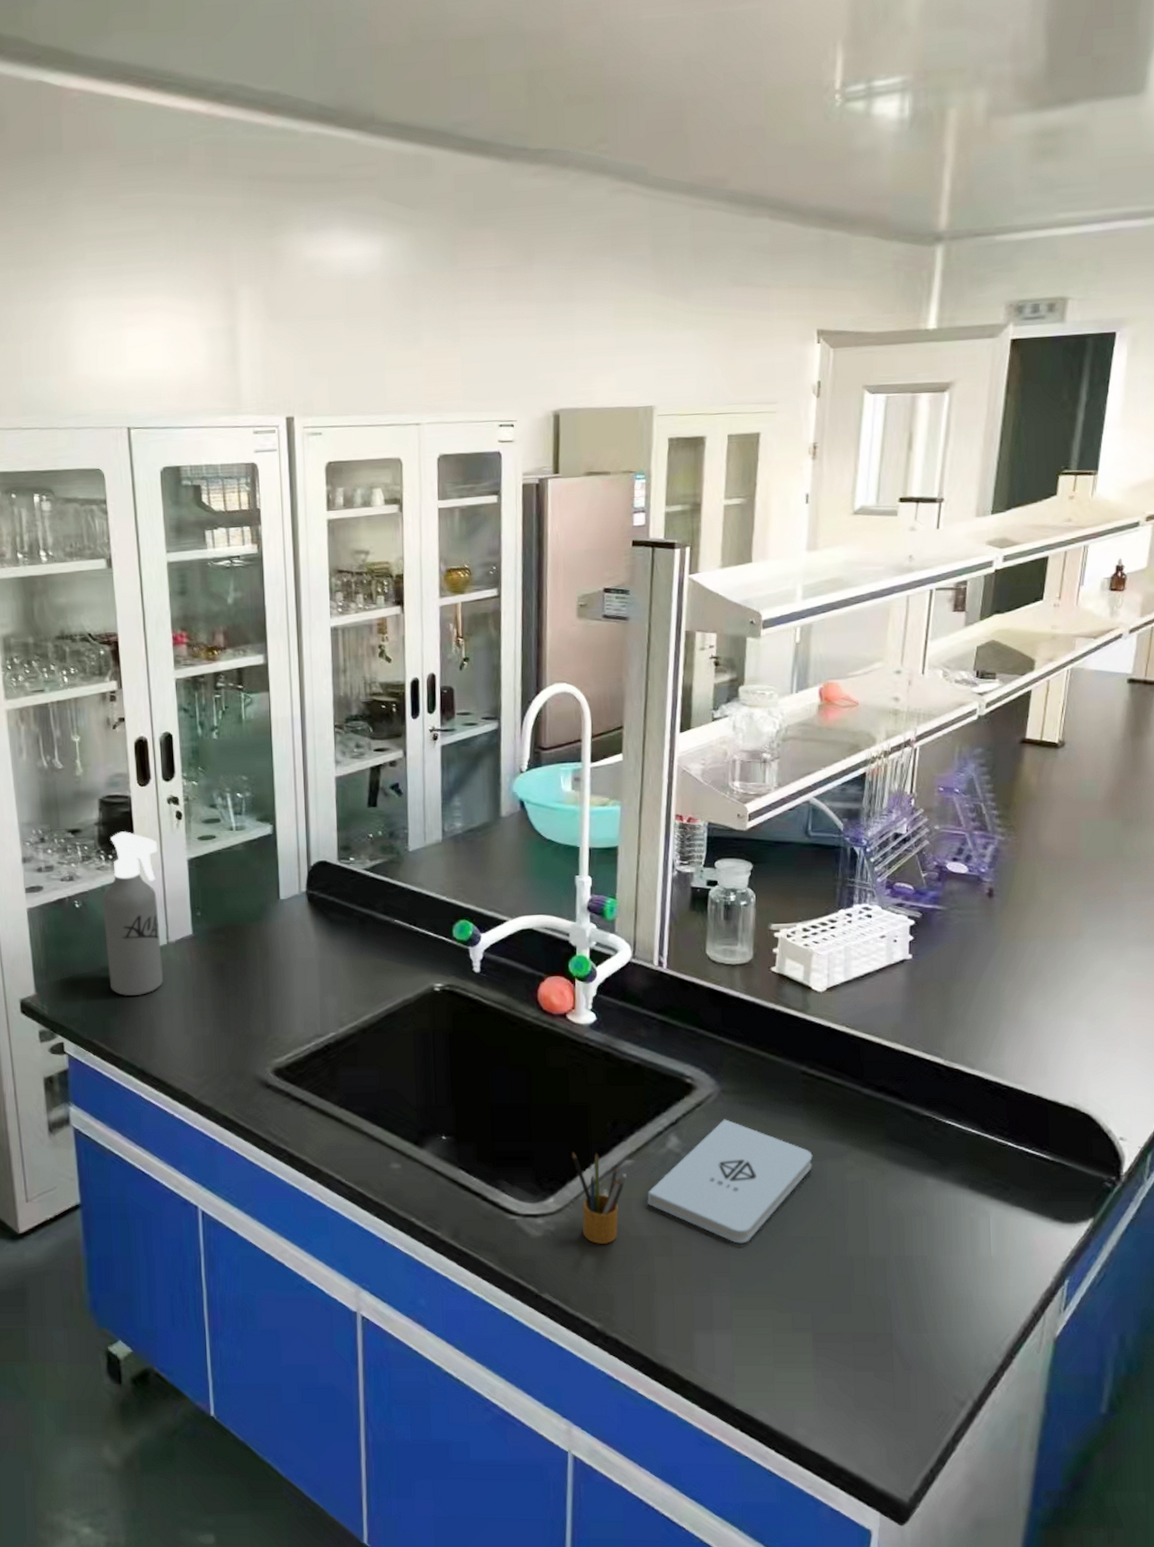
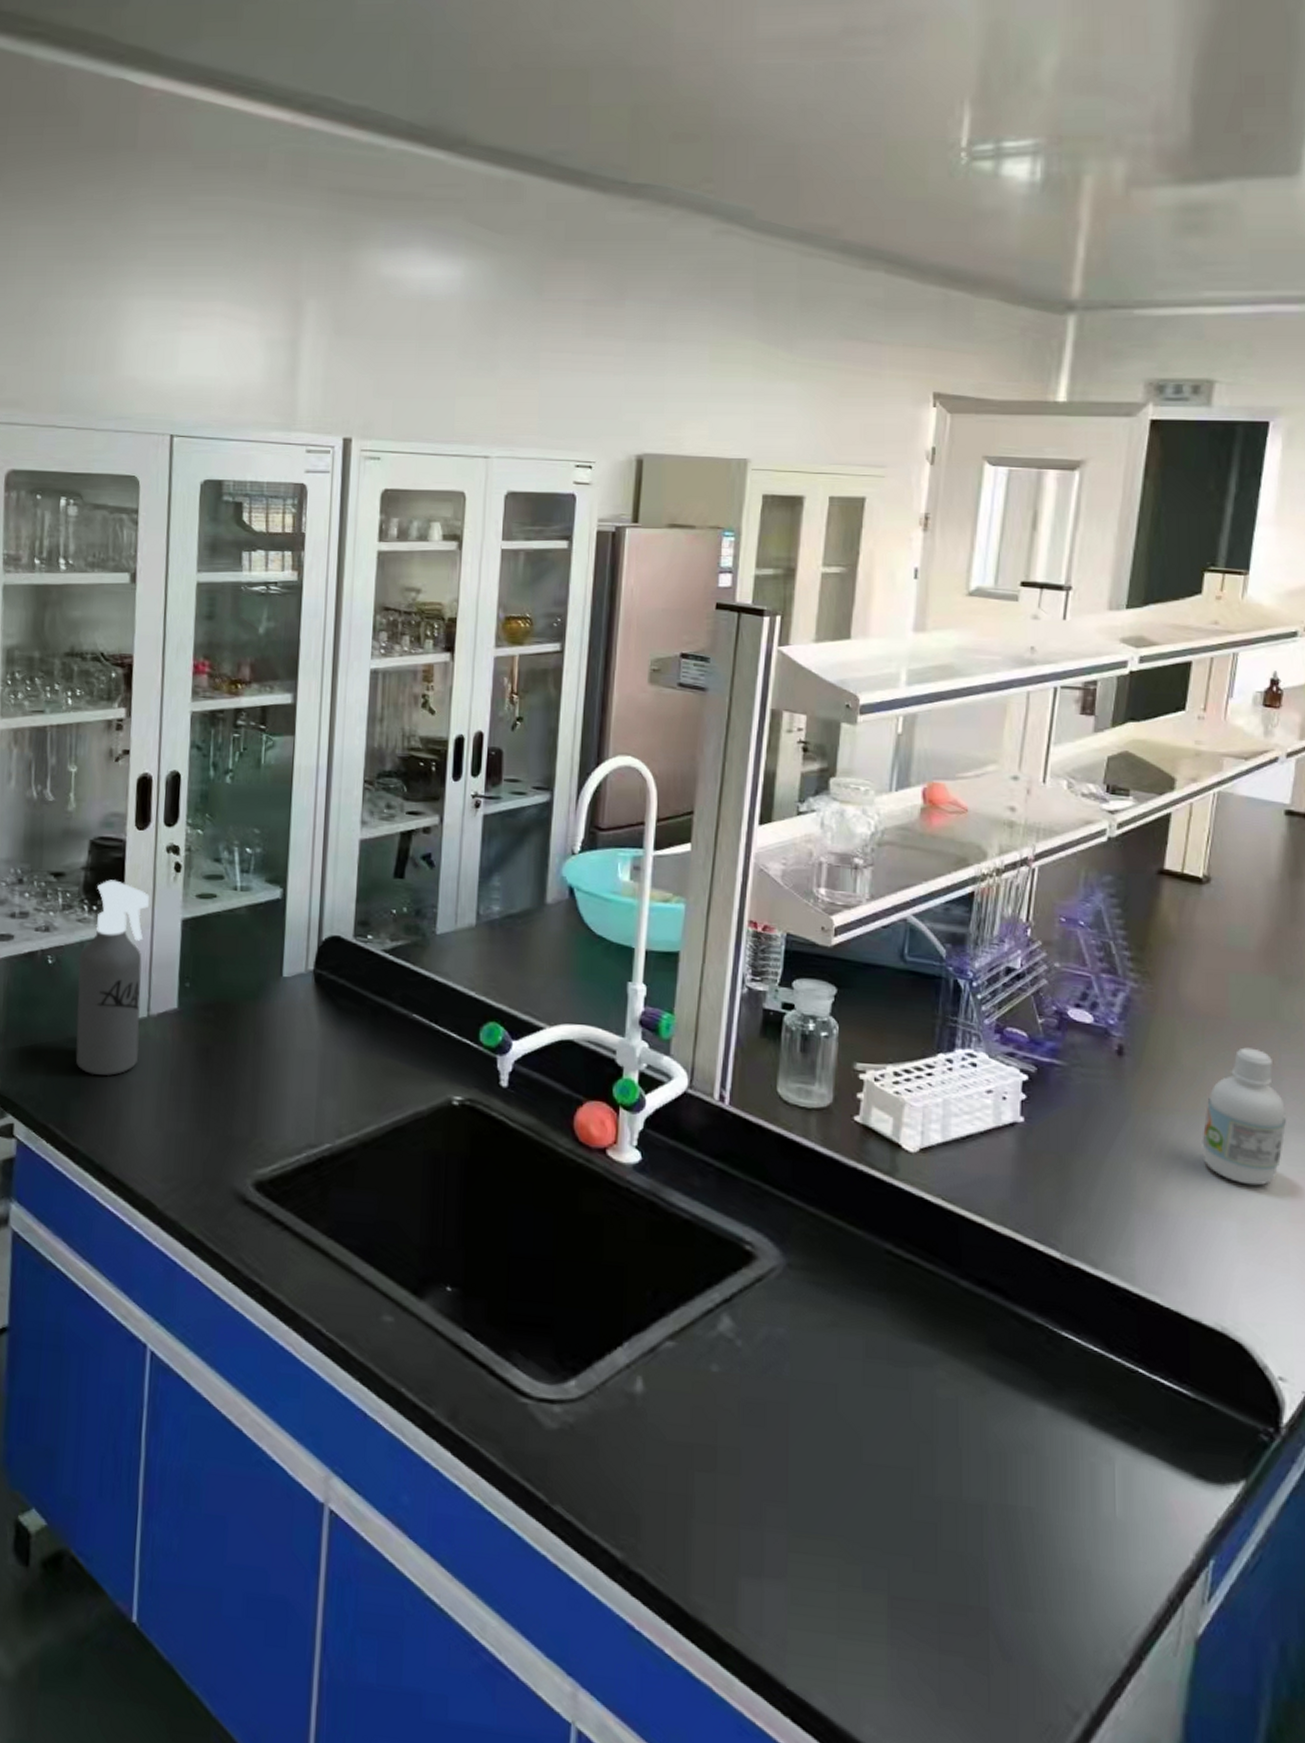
pencil box: present [571,1152,627,1244] -> none [601,1323,667,1448]
notepad: present [647,1119,813,1244] -> none [690,1301,896,1466]
bottle: none [1058,880,1127,991] -> present [1202,1047,1286,1186]

